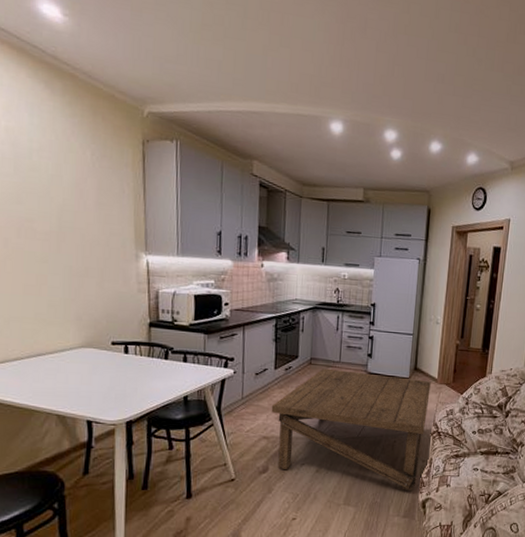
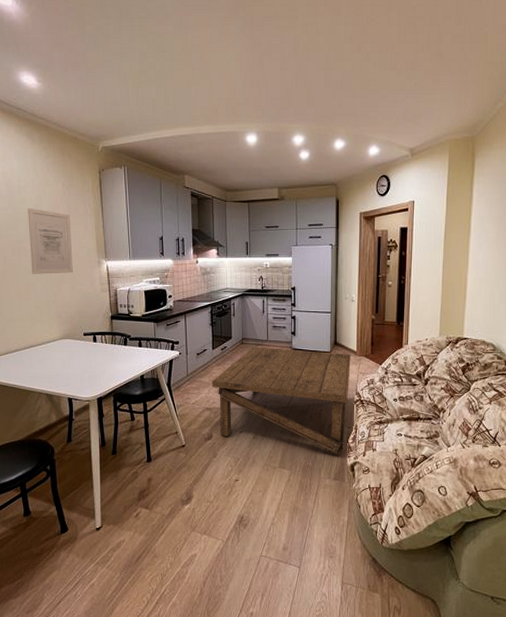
wall art: none [41,177,102,267] -> present [28,207,73,274]

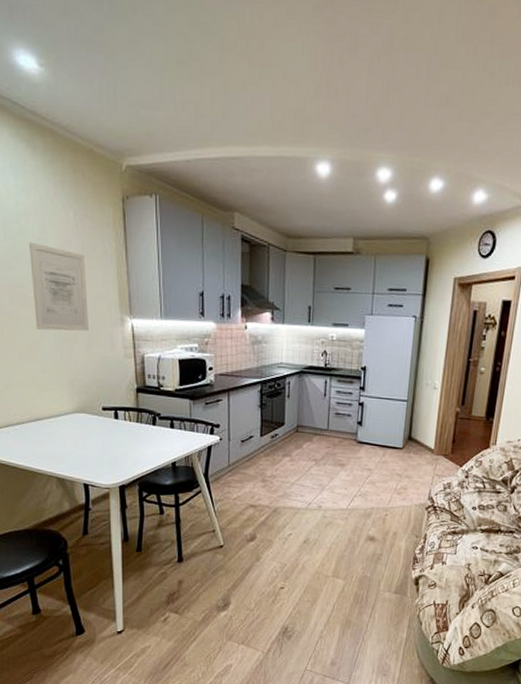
coffee table: present [211,347,351,456] -> none [257,436,427,567]

